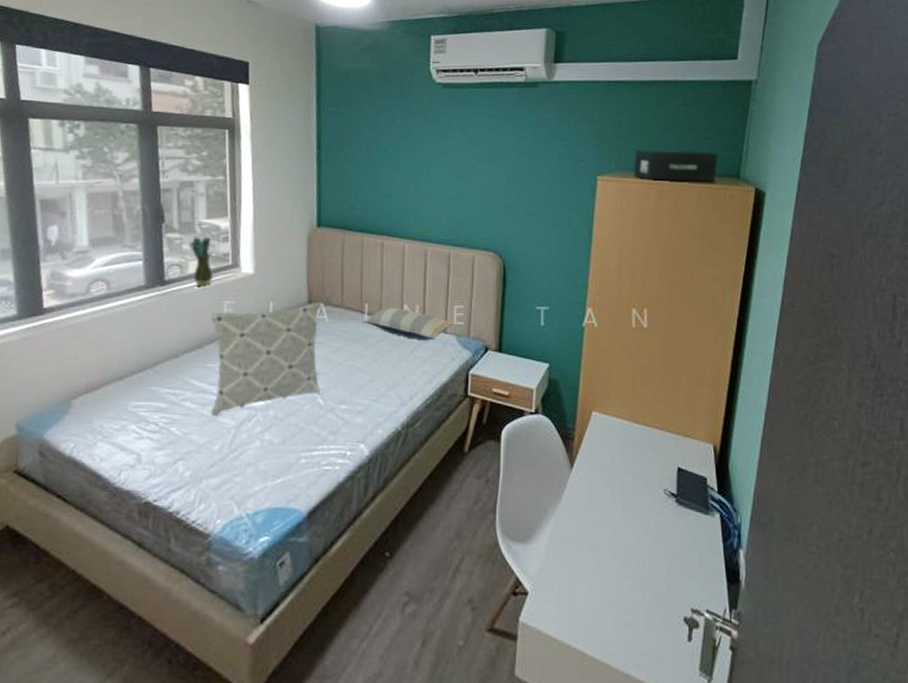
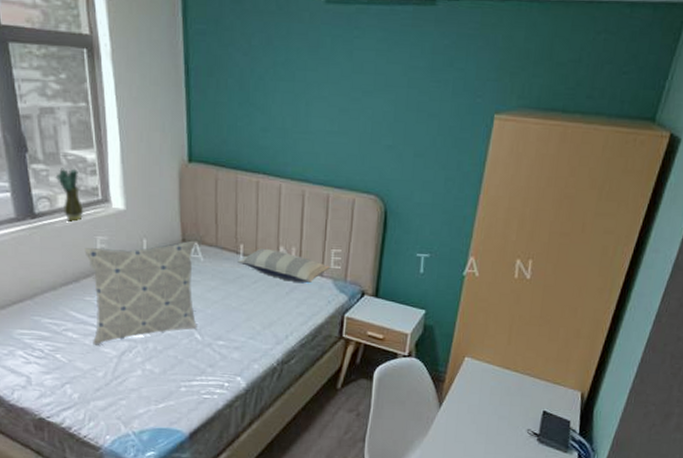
box: present [633,149,719,183] -> none [535,84,636,126]

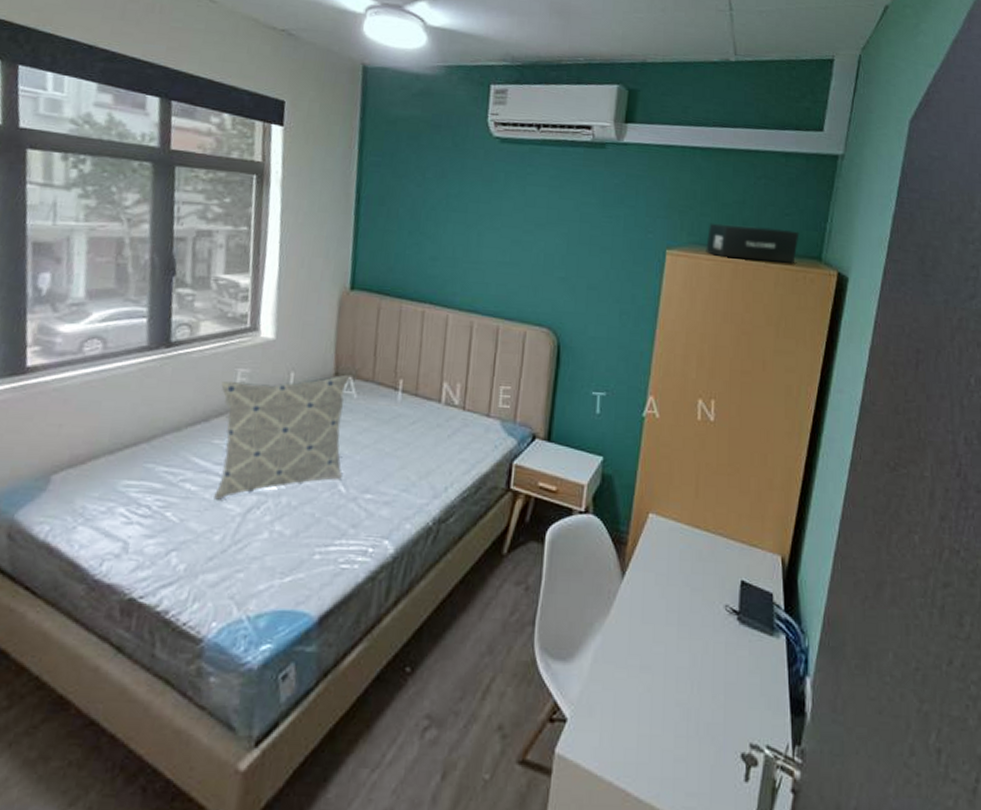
vase: present [55,167,84,222] -> none [201,292,229,352]
pillow: present [237,248,330,284] -> none [395,384,498,425]
box: none [535,84,636,126] -> present [706,223,800,264]

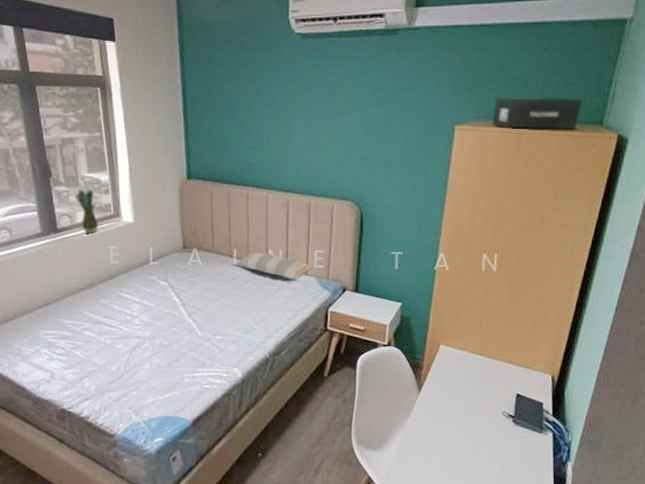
vase: none [201,292,229,352] -> present [74,188,99,235]
pillow: present [214,374,349,500] -> none [99,247,198,342]
pillow: none [395,384,498,425] -> present [232,252,314,282]

